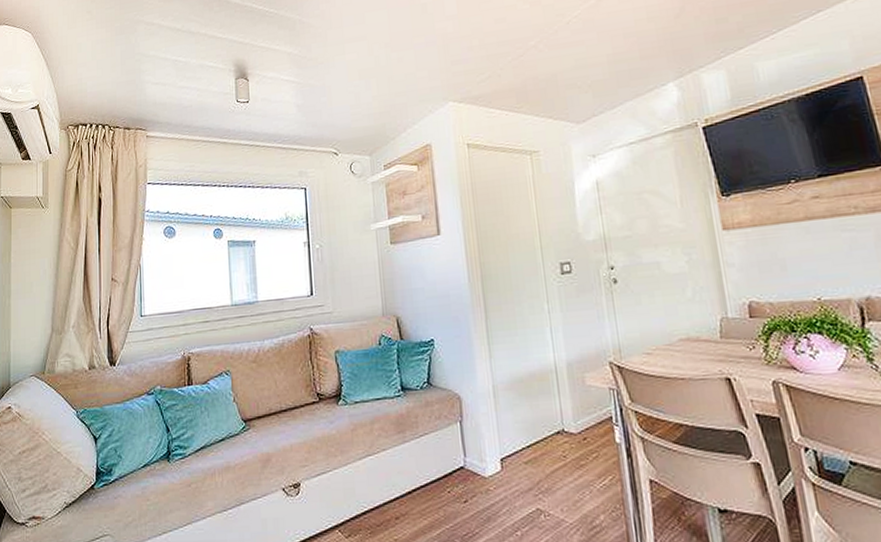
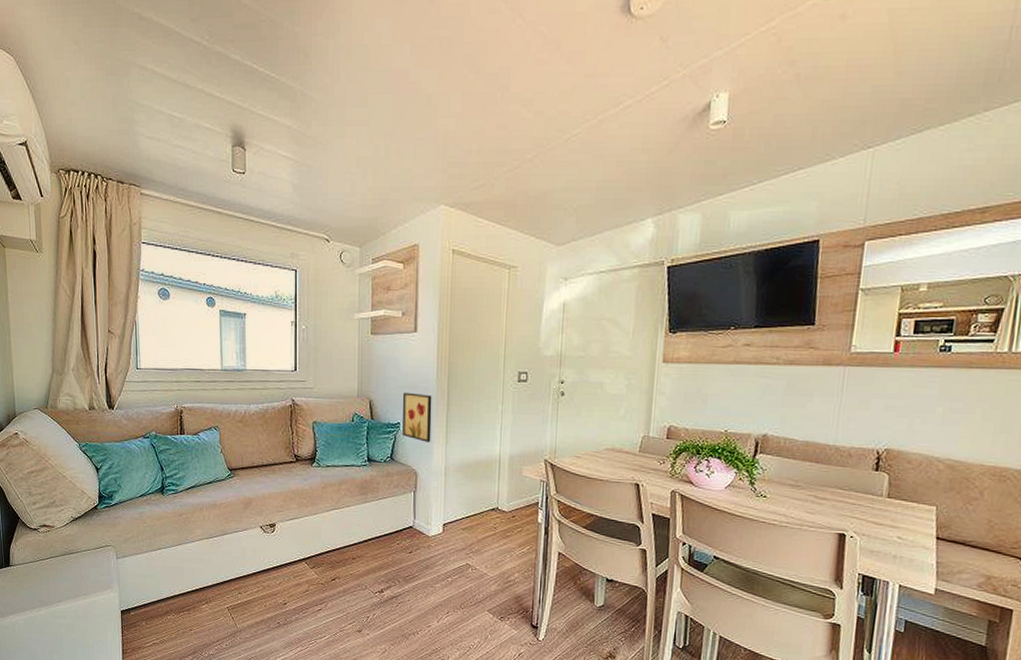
wall art: none [434,302,472,359] -> present [403,392,432,442]

